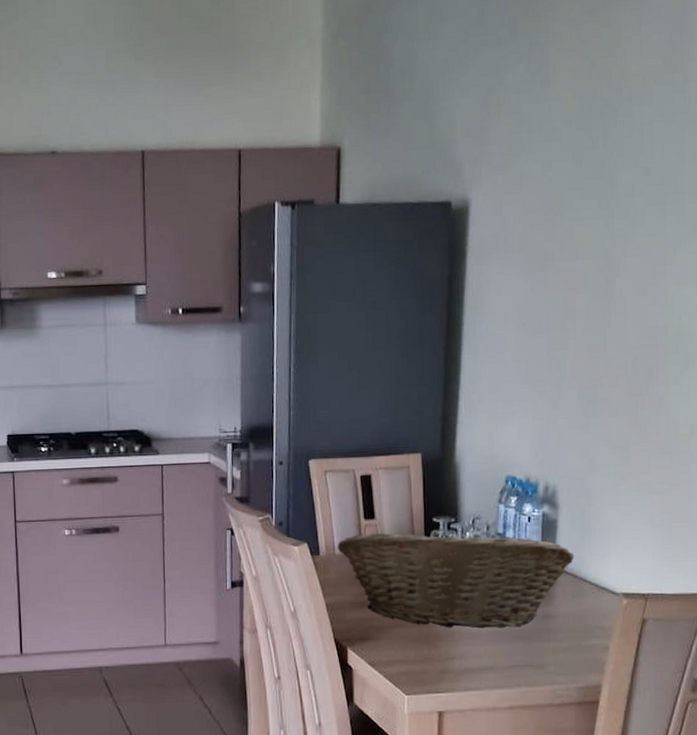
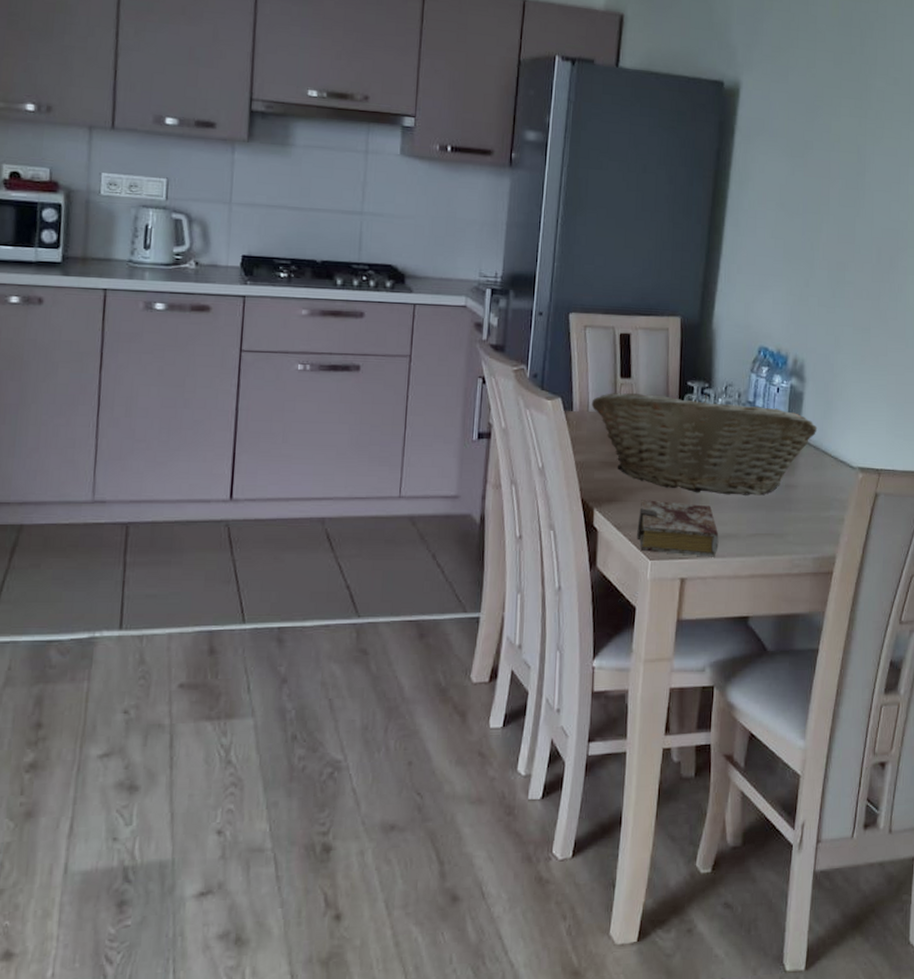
book: none [391,637,475,690] -> present [637,500,719,557]

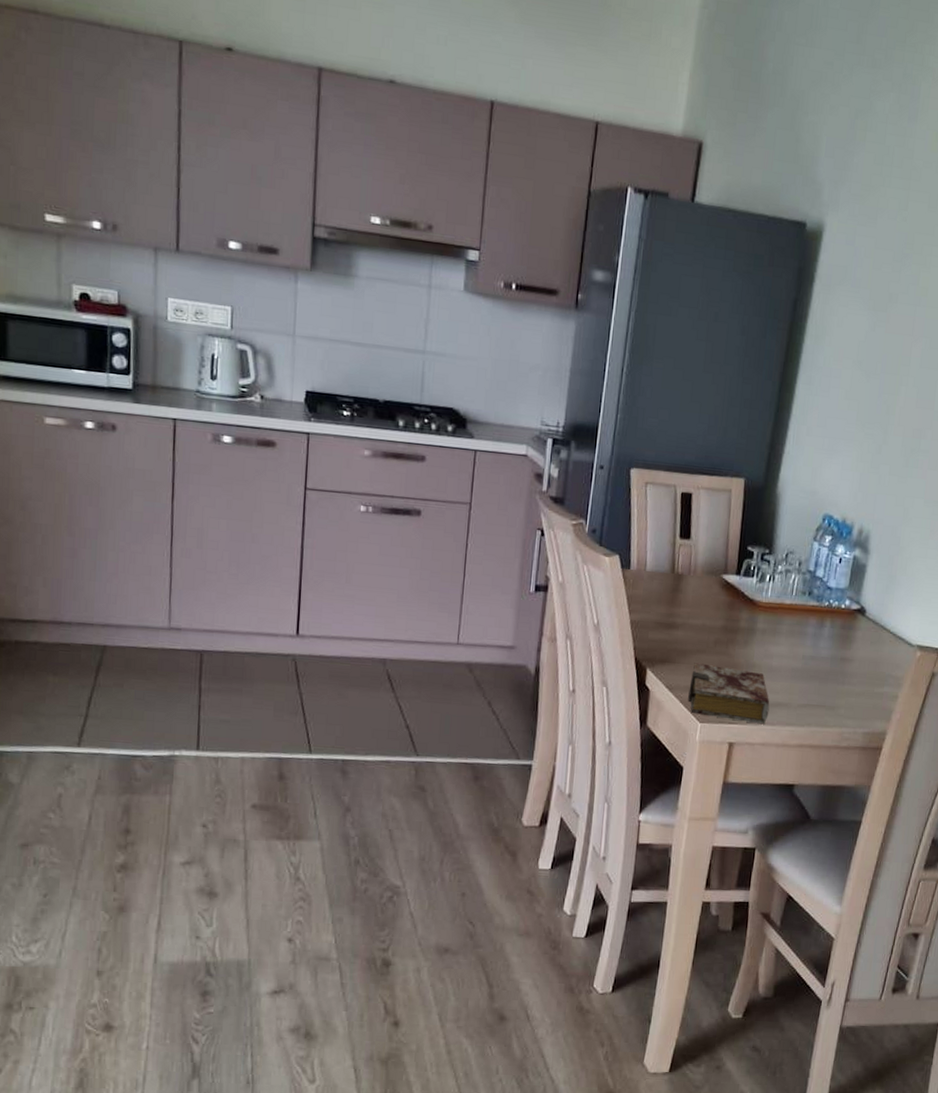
fruit basket: present [591,392,818,496] -> none [649,553,878,667]

